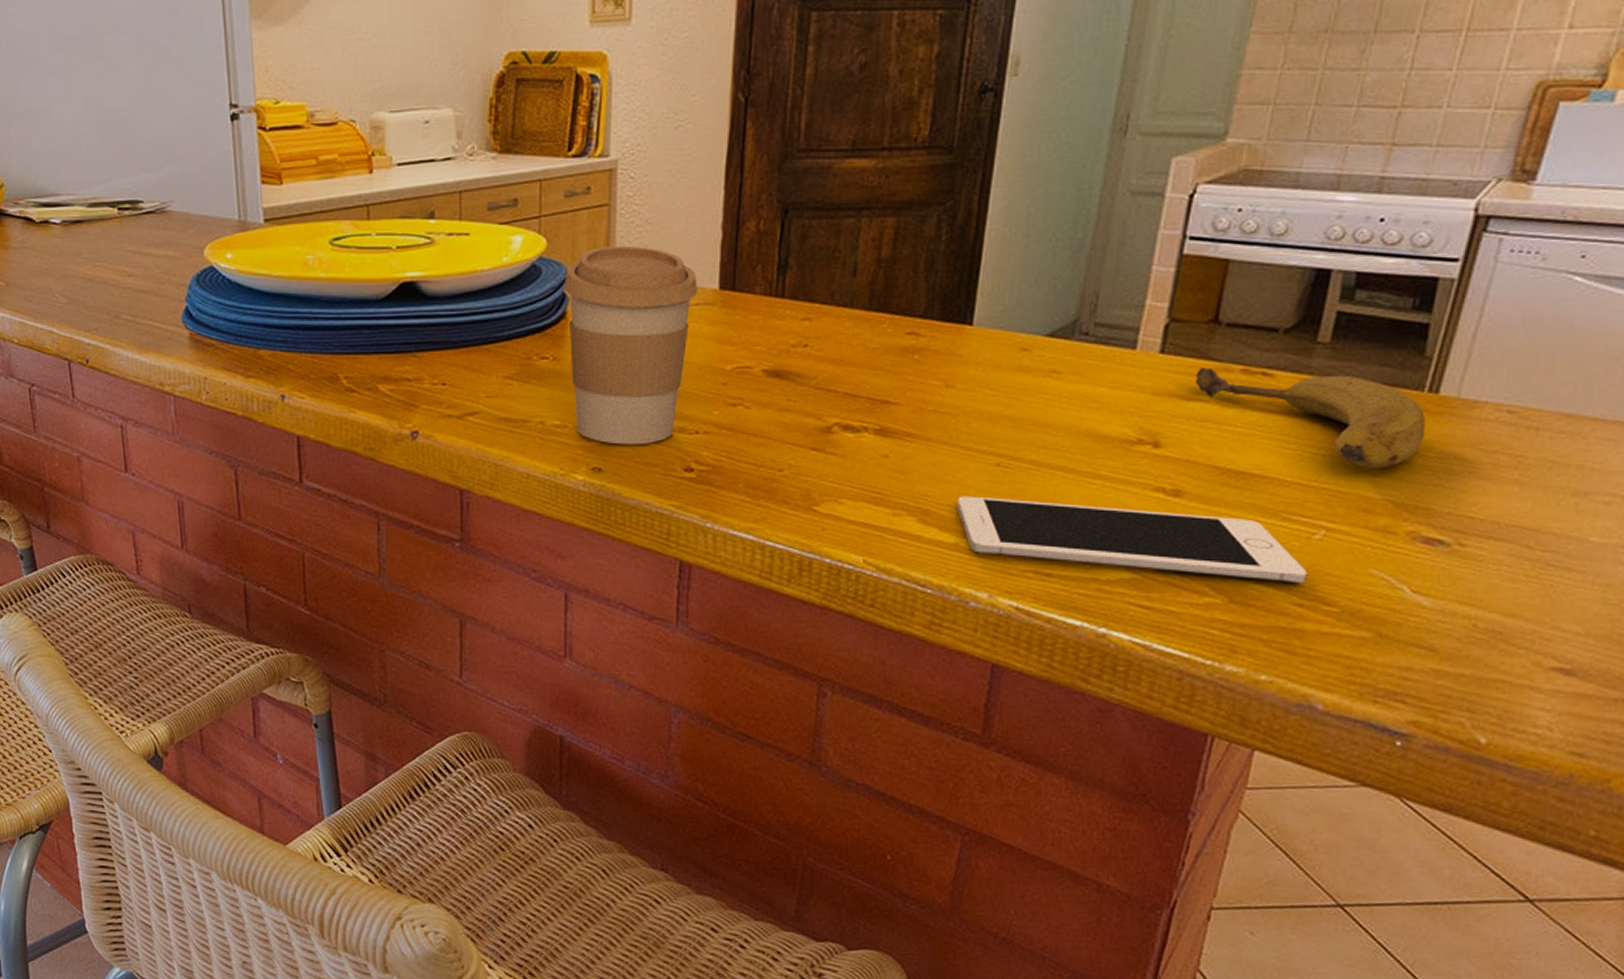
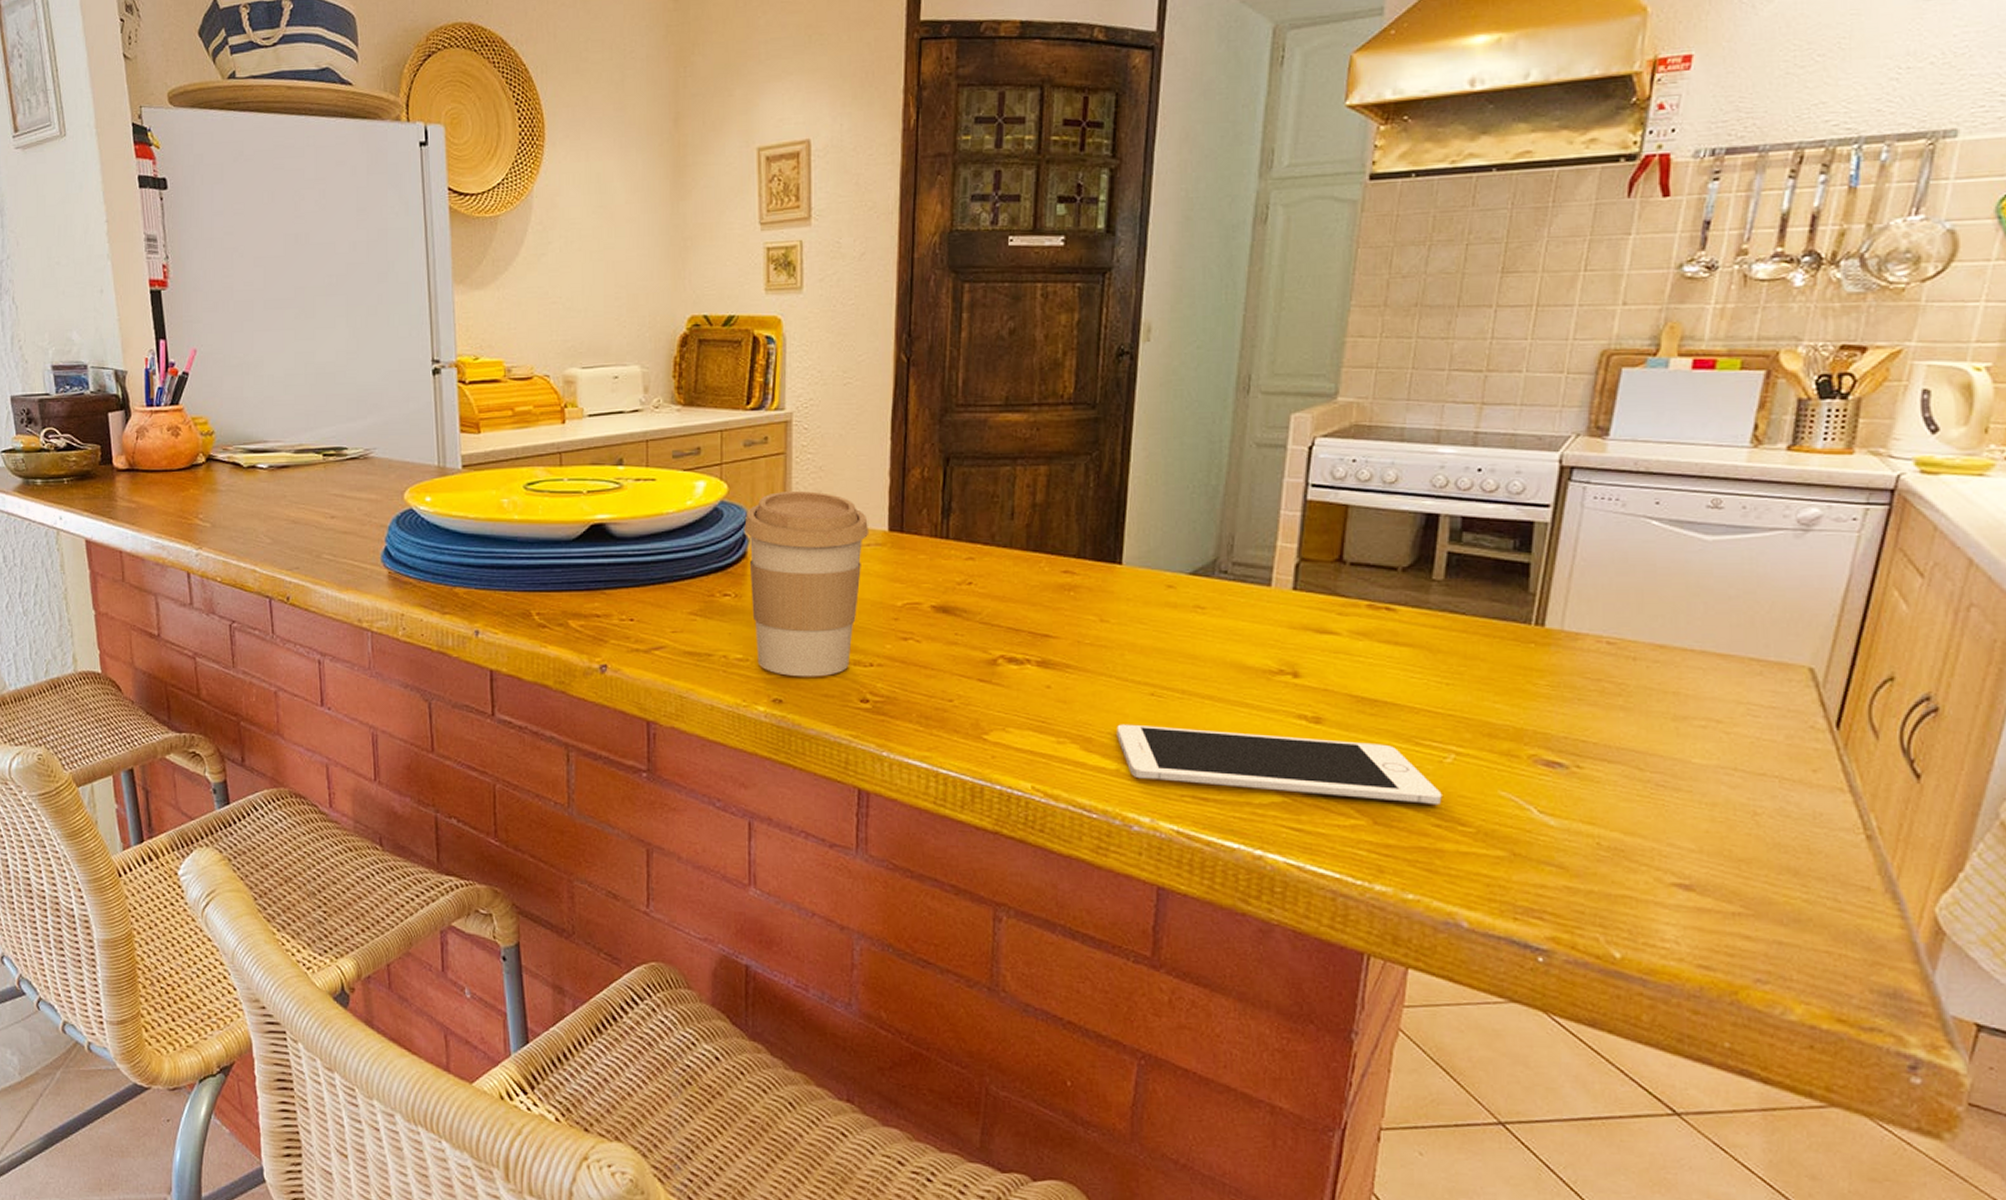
fruit: present [1194,367,1426,468] -> none [1326,603,1537,696]

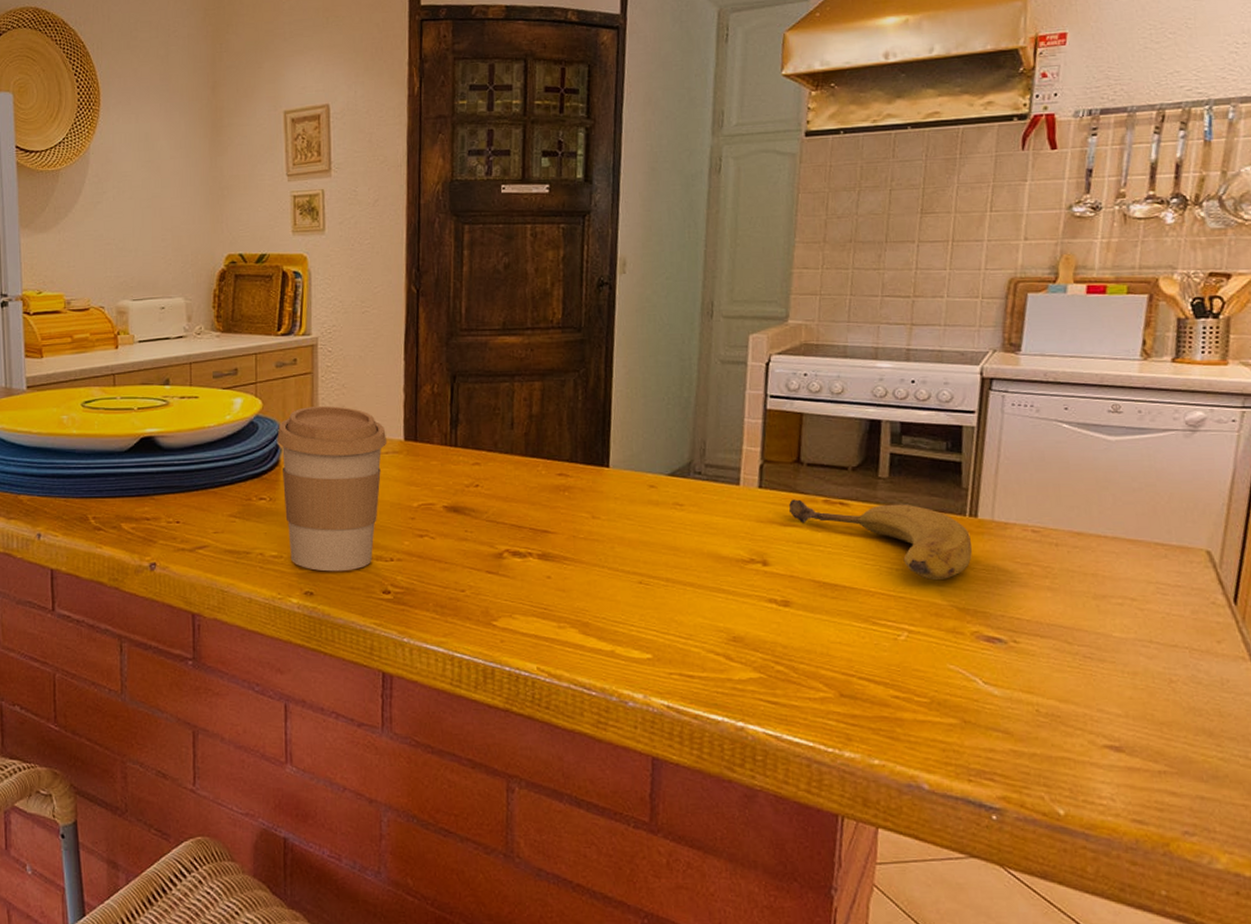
cell phone: present [1117,724,1442,806] -> none [610,609,899,679]
fruit: none [1326,603,1537,696] -> present [788,499,973,580]

